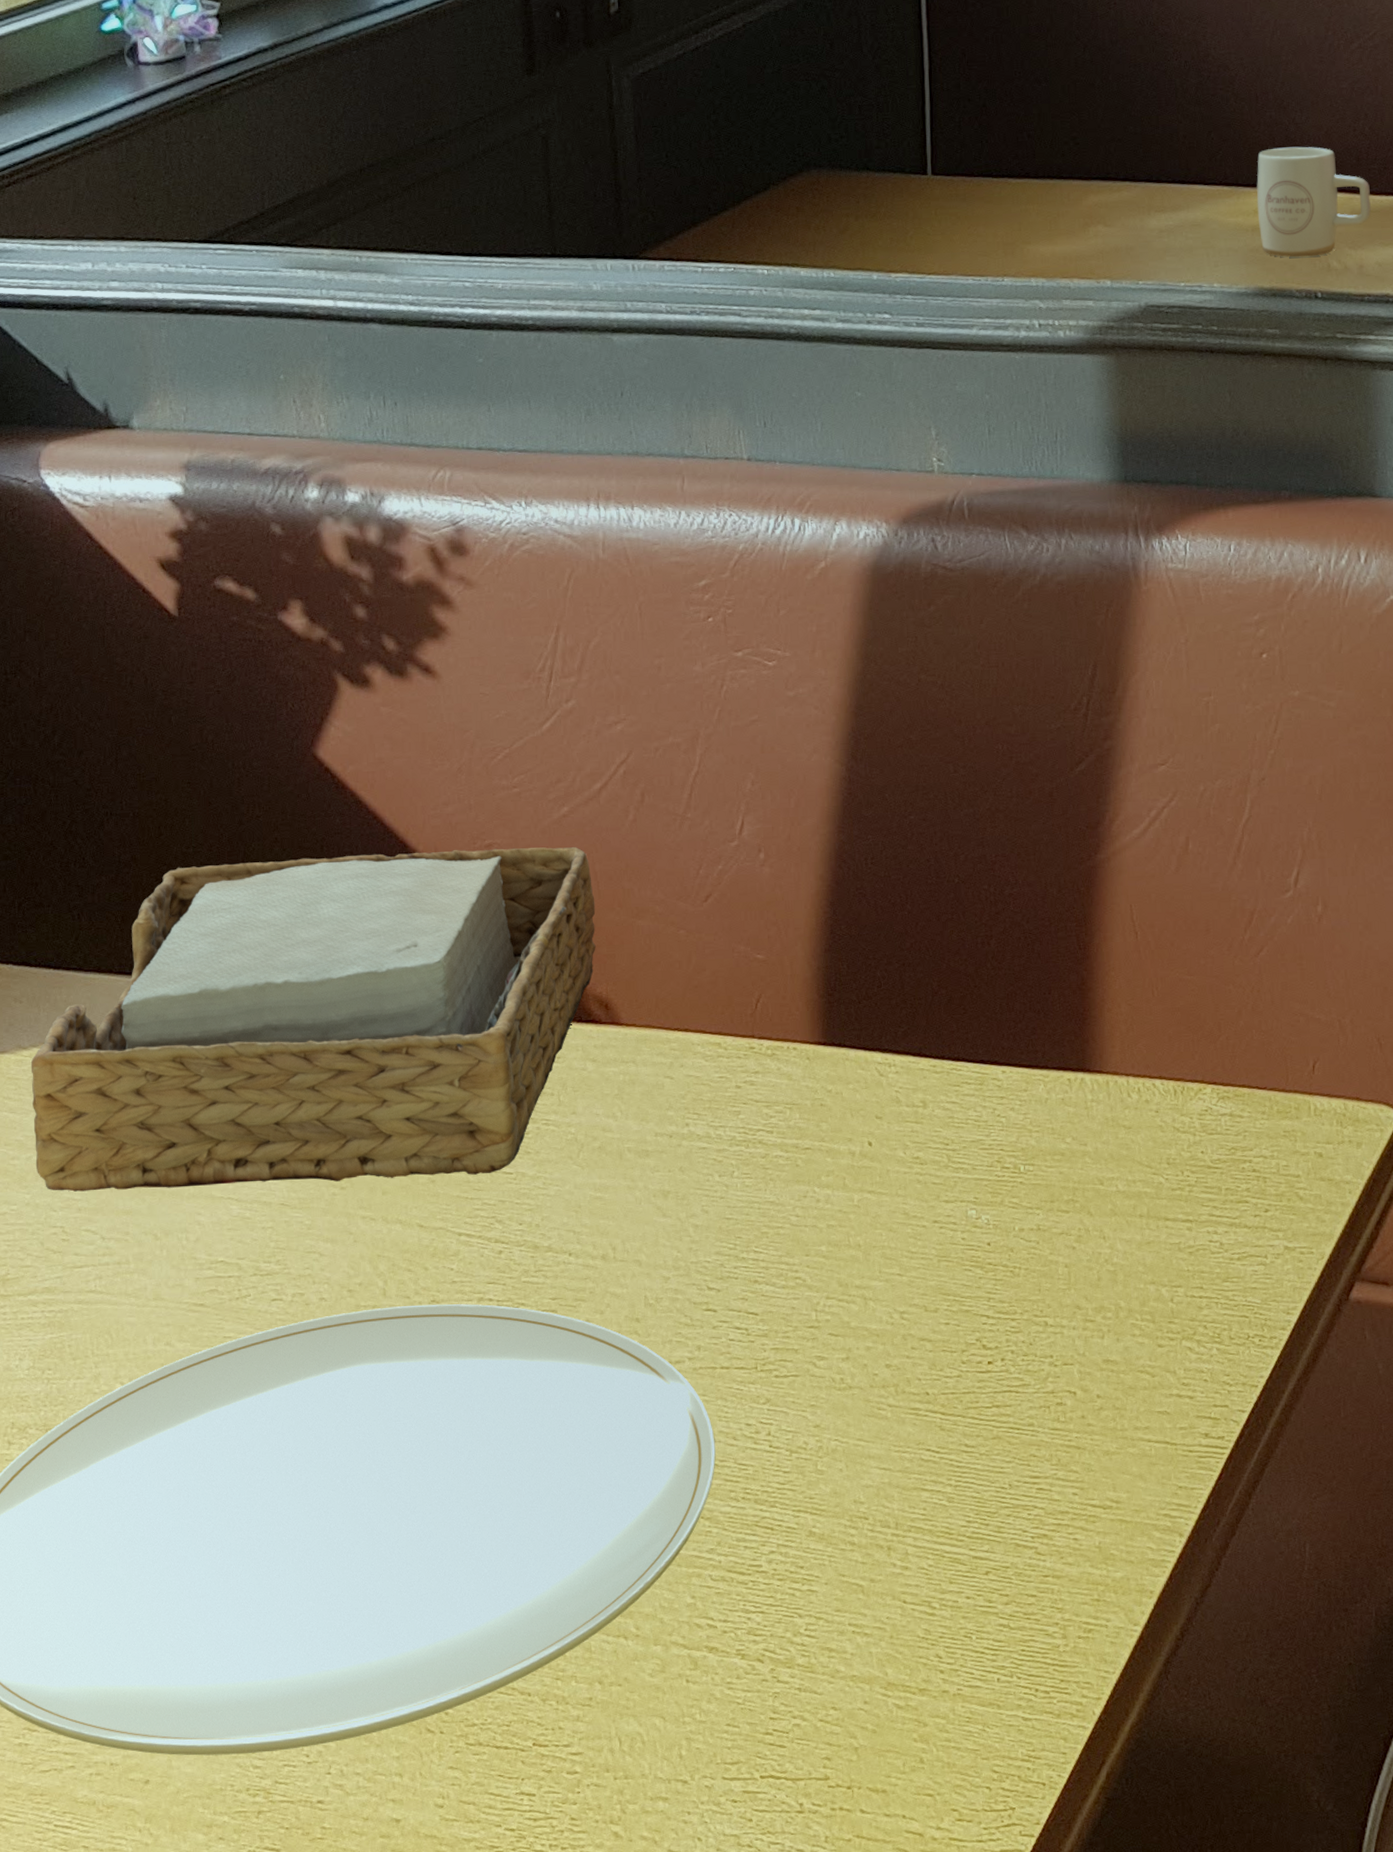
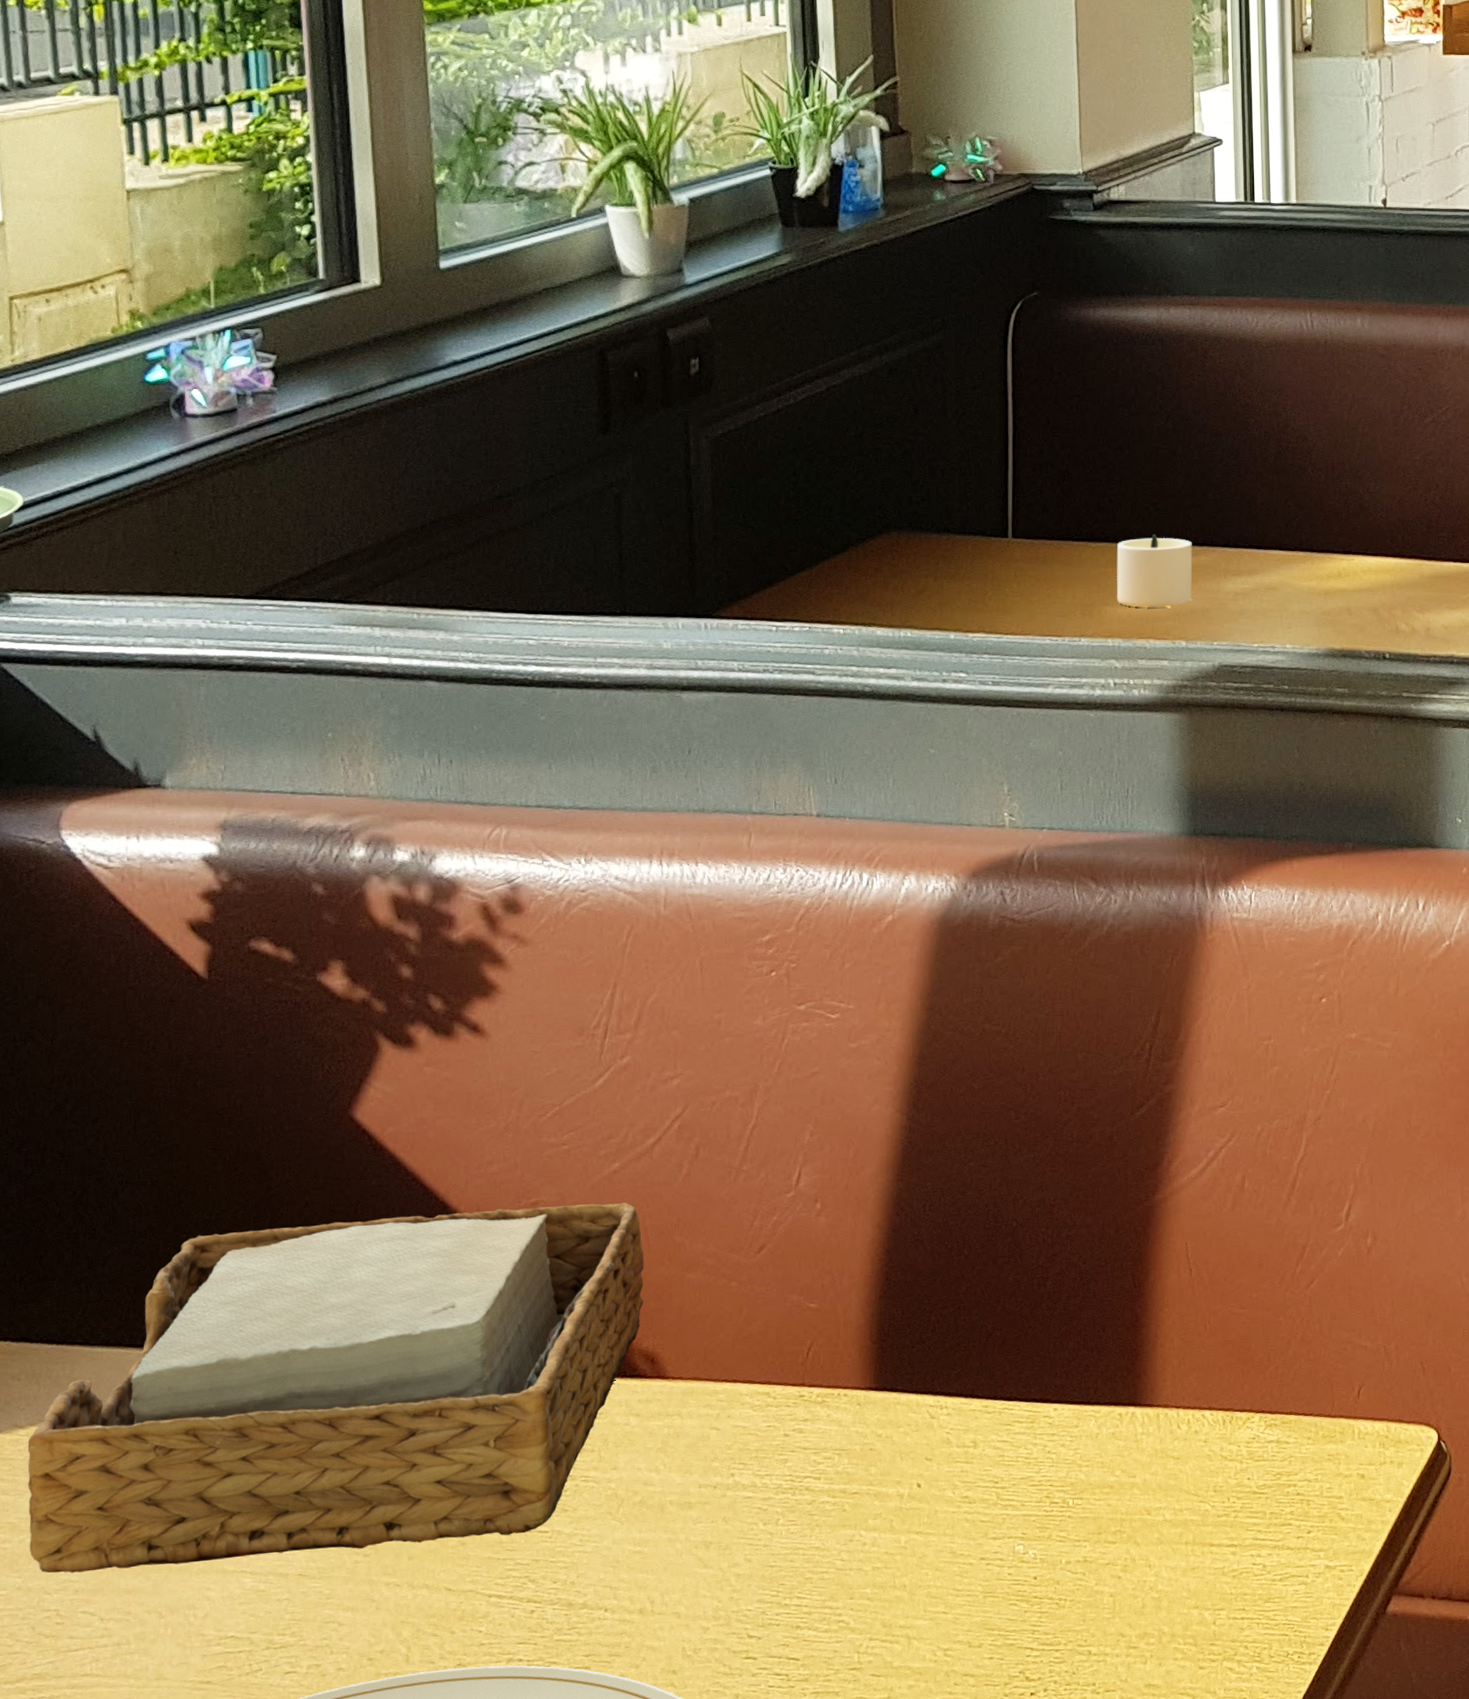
candle: none [1037,169,1116,246] -> present [1116,534,1193,607]
mug: present [1256,146,1371,257] -> none [1330,514,1439,620]

